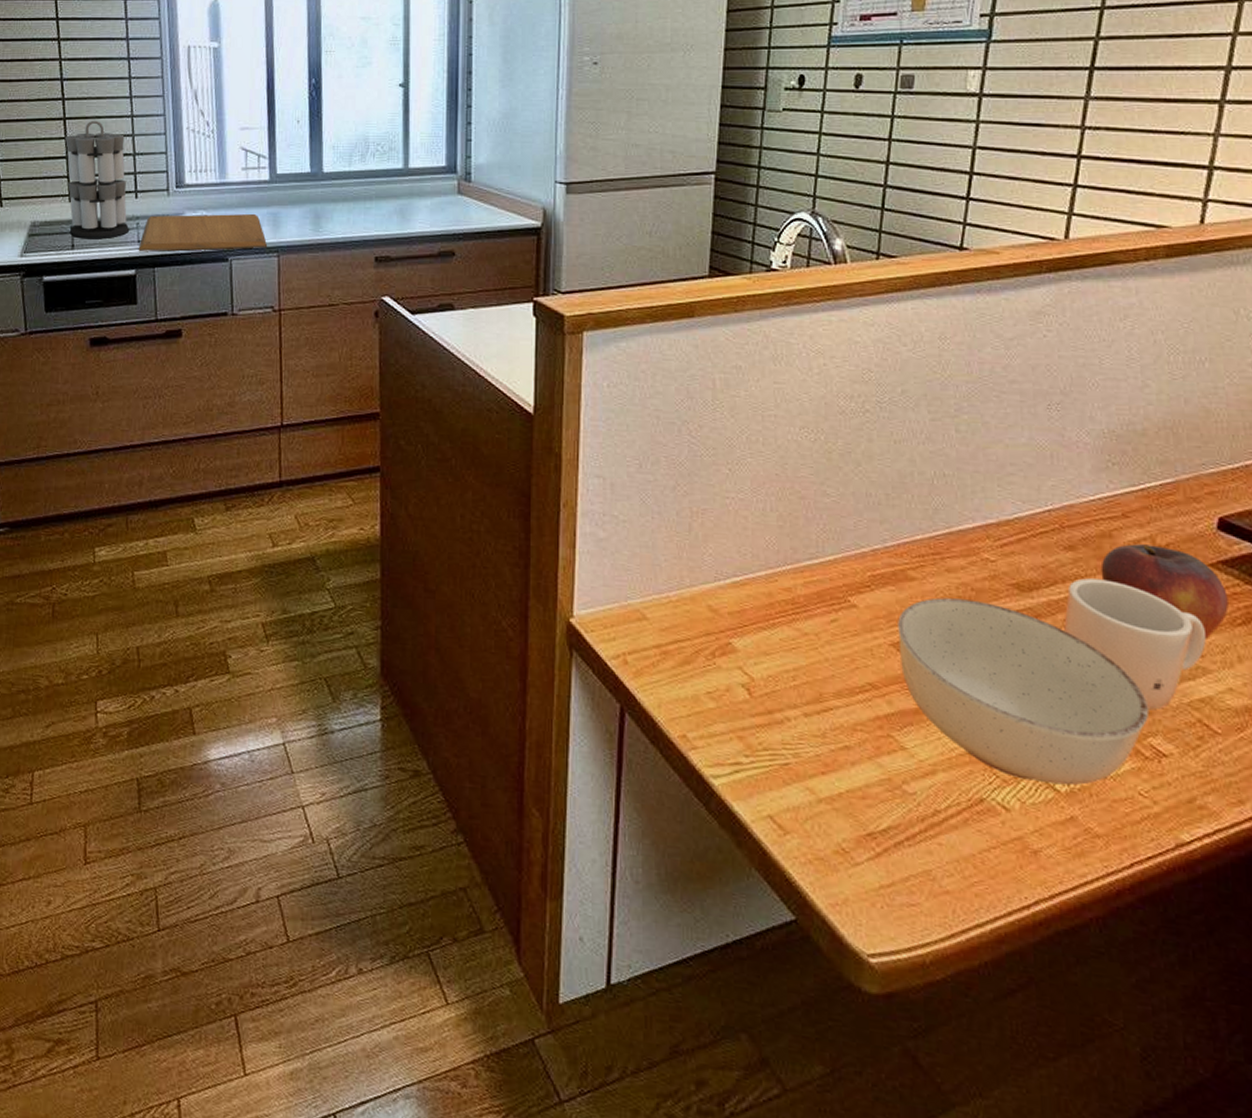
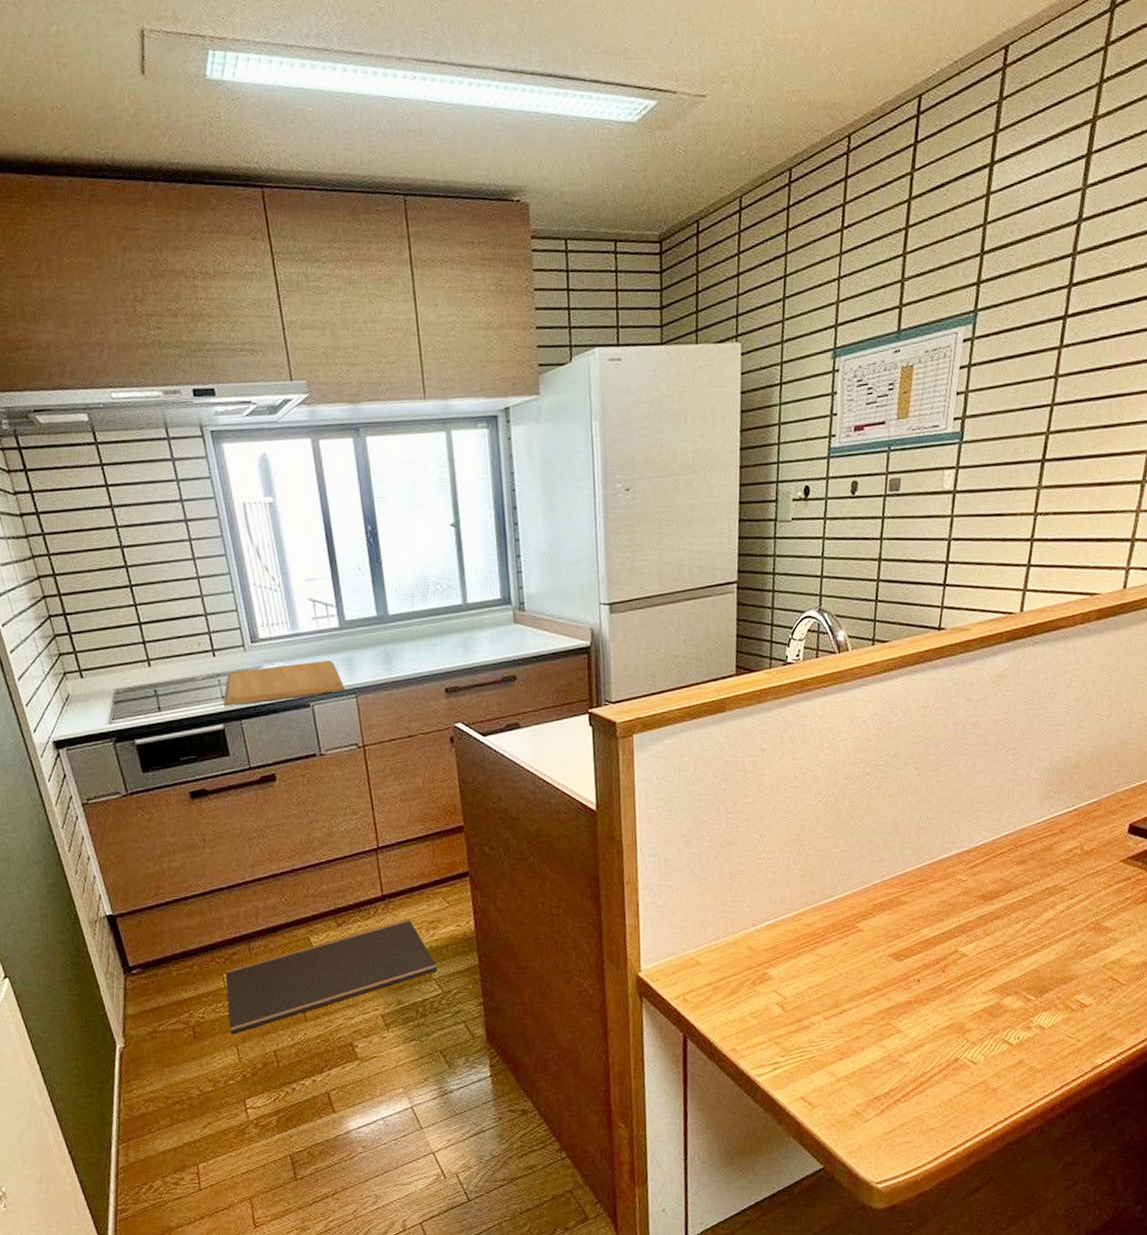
spice rack: present [64,120,130,239] -> none [134,584,213,701]
door mat: none [92,512,332,620] -> present [225,918,438,1035]
bowl: present [898,597,1150,786] -> none [894,912,1076,1040]
mug: present [1064,578,1206,709] -> none [1016,882,1117,974]
fruit: present [1100,544,1229,639] -> none [1043,851,1134,917]

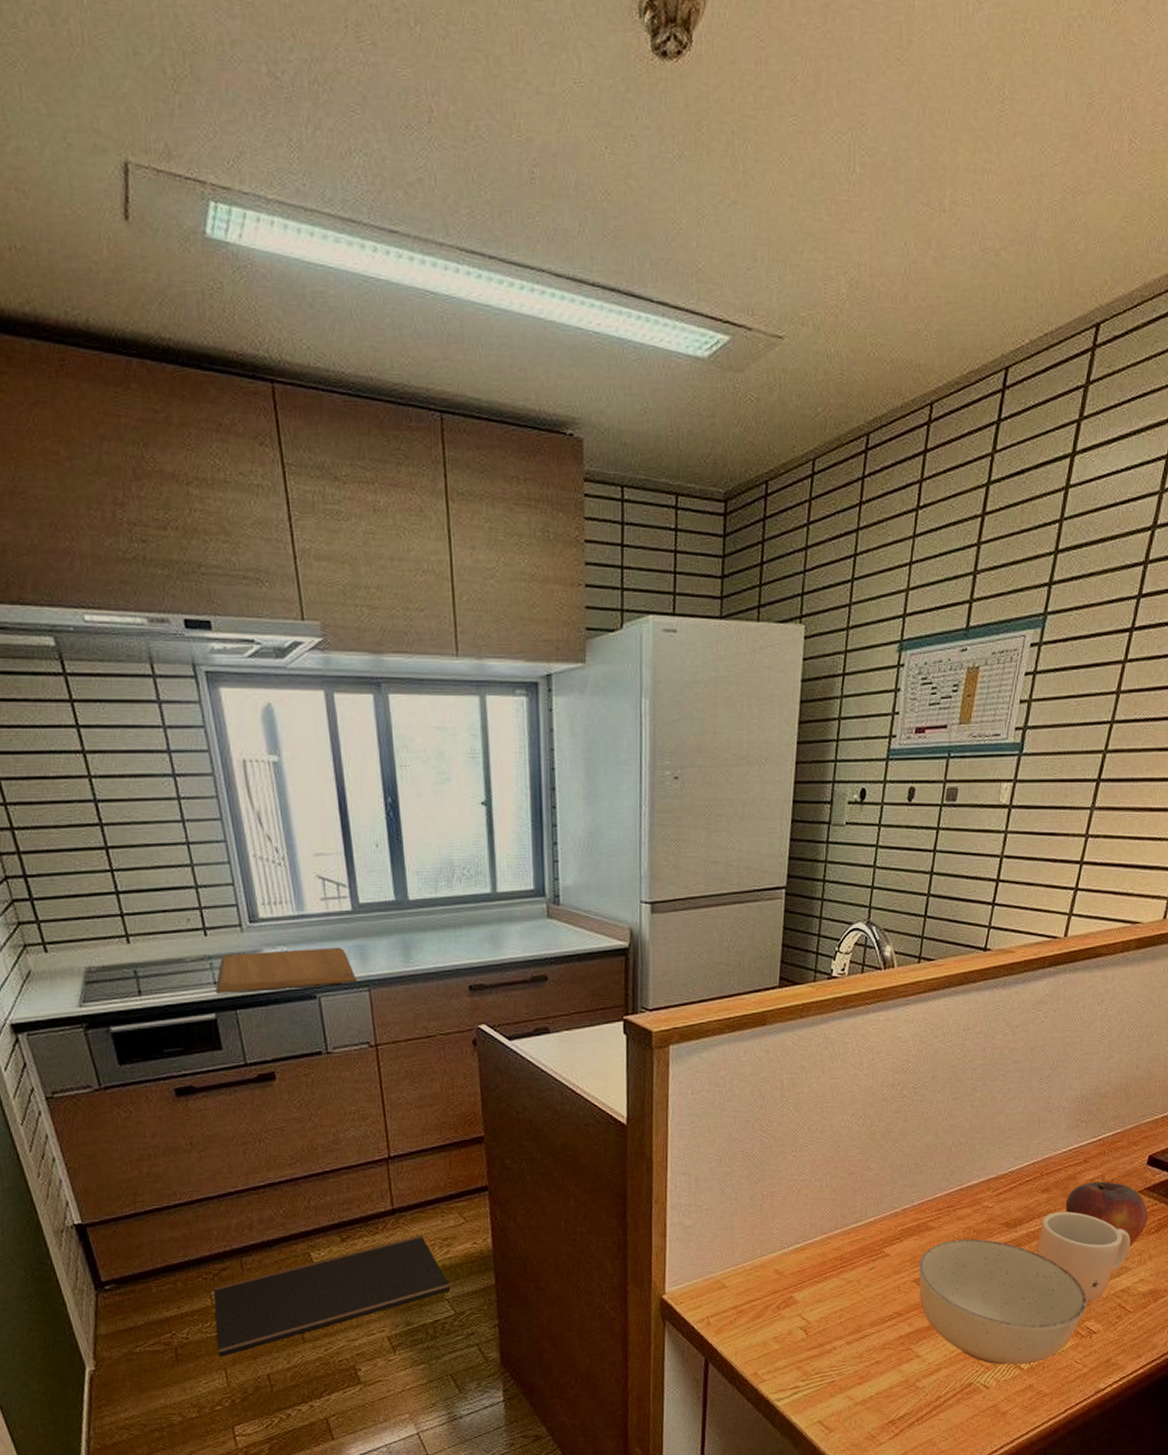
bowl: none [894,912,1076,1040] -> present [919,1239,1088,1365]
mug: none [1016,882,1117,974] -> present [1036,1211,1130,1301]
fruit: none [1043,851,1134,917] -> present [1065,1181,1148,1246]

